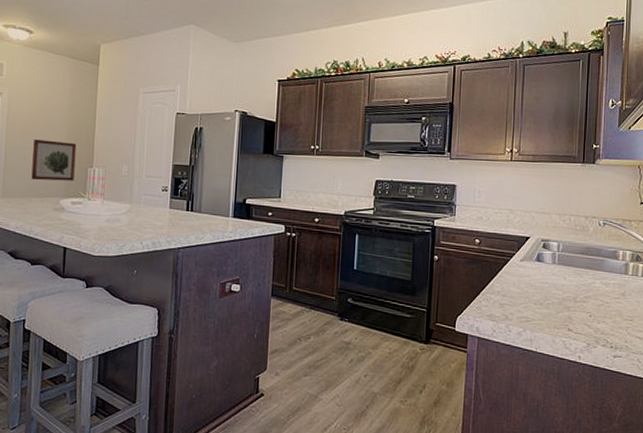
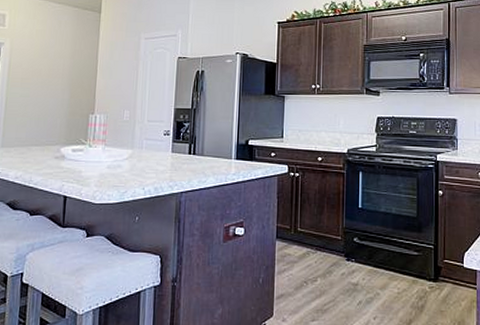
wall art: present [31,139,77,181] -> none [31,88,78,129]

